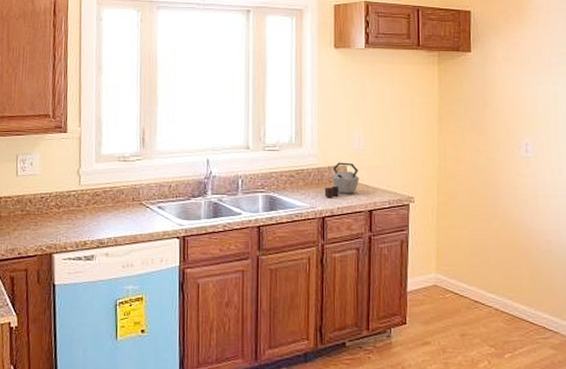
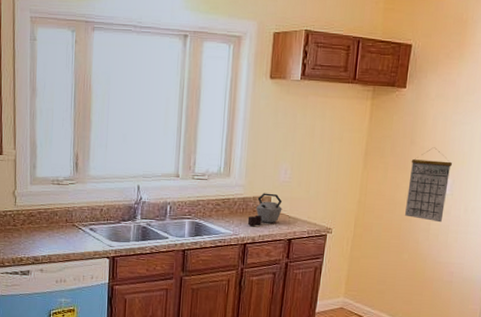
calendar: none [487,109,530,187] -> present [405,147,452,223]

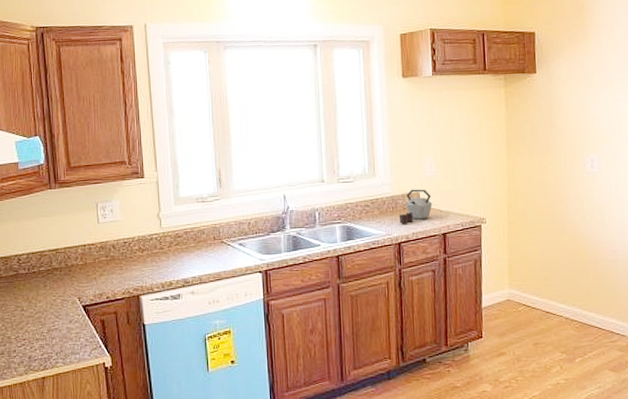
calendar: present [405,147,452,223] -> none [553,127,596,201]

